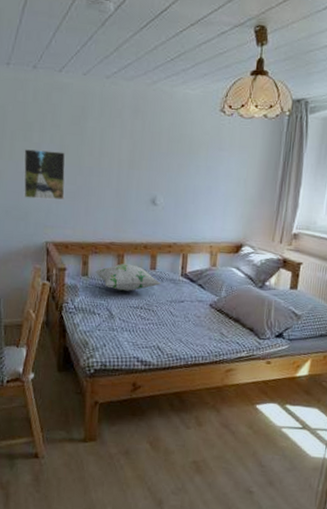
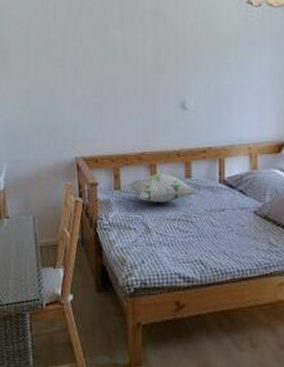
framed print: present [23,149,66,200] -> none [48,65,91,115]

